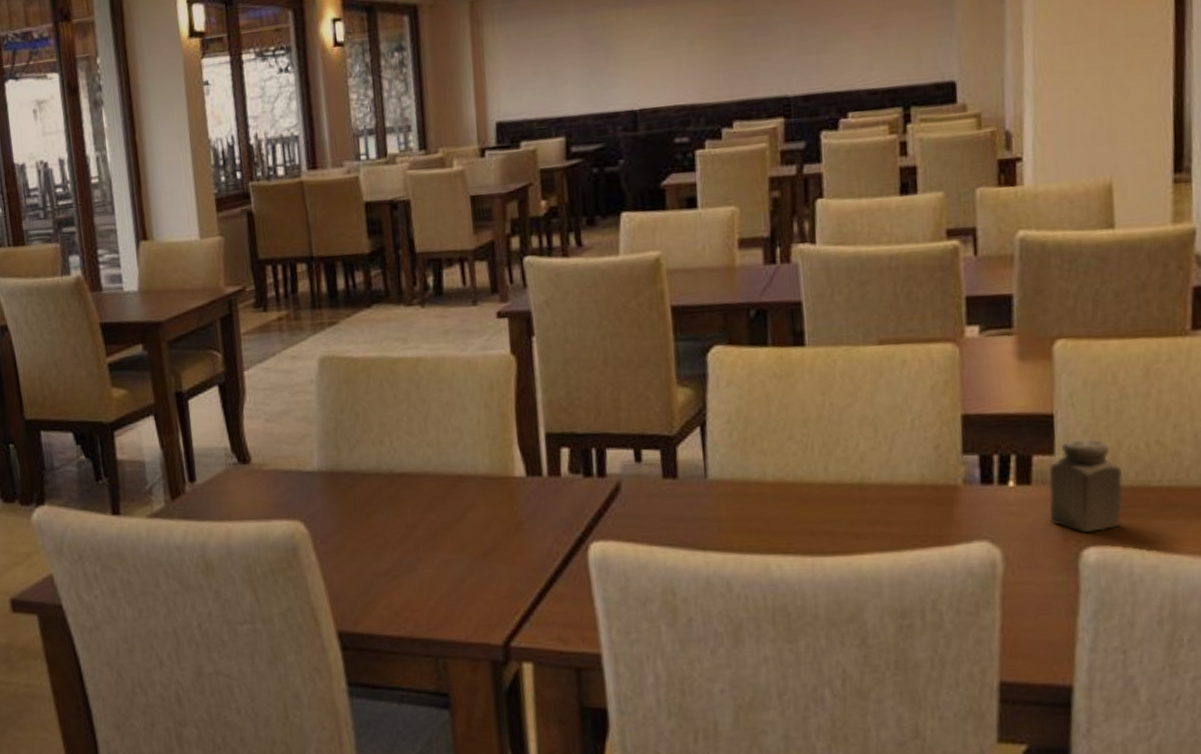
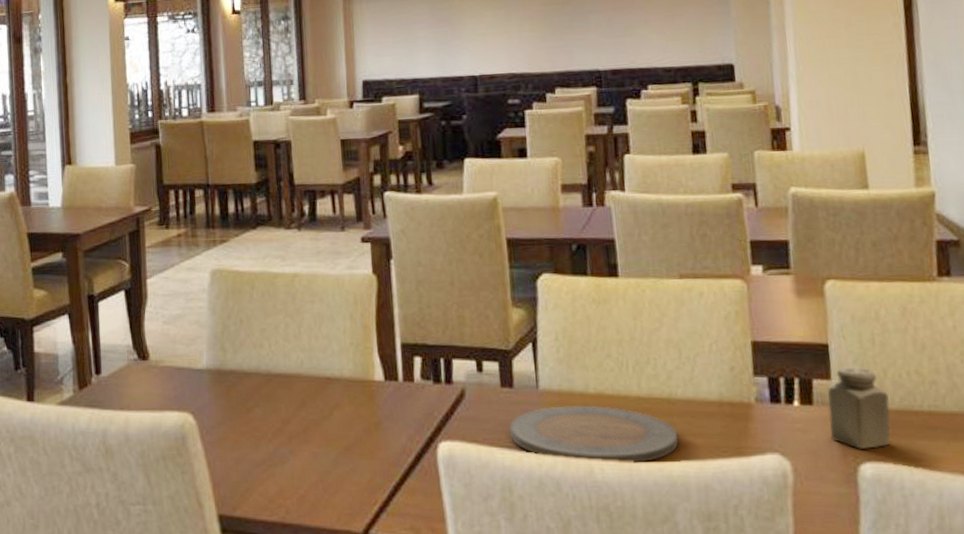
plate: none [671,495,871,558] -> present [509,405,679,463]

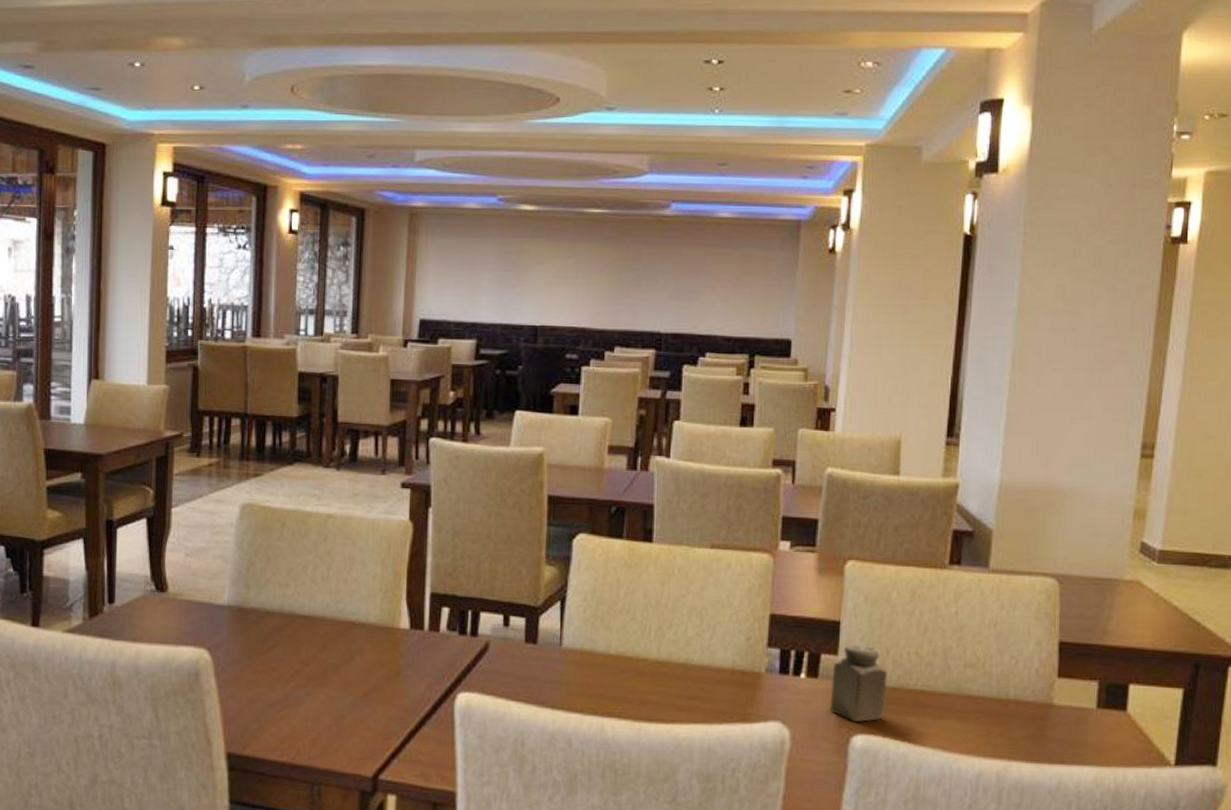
plate: present [509,405,679,463] -> none [528,664,689,724]

